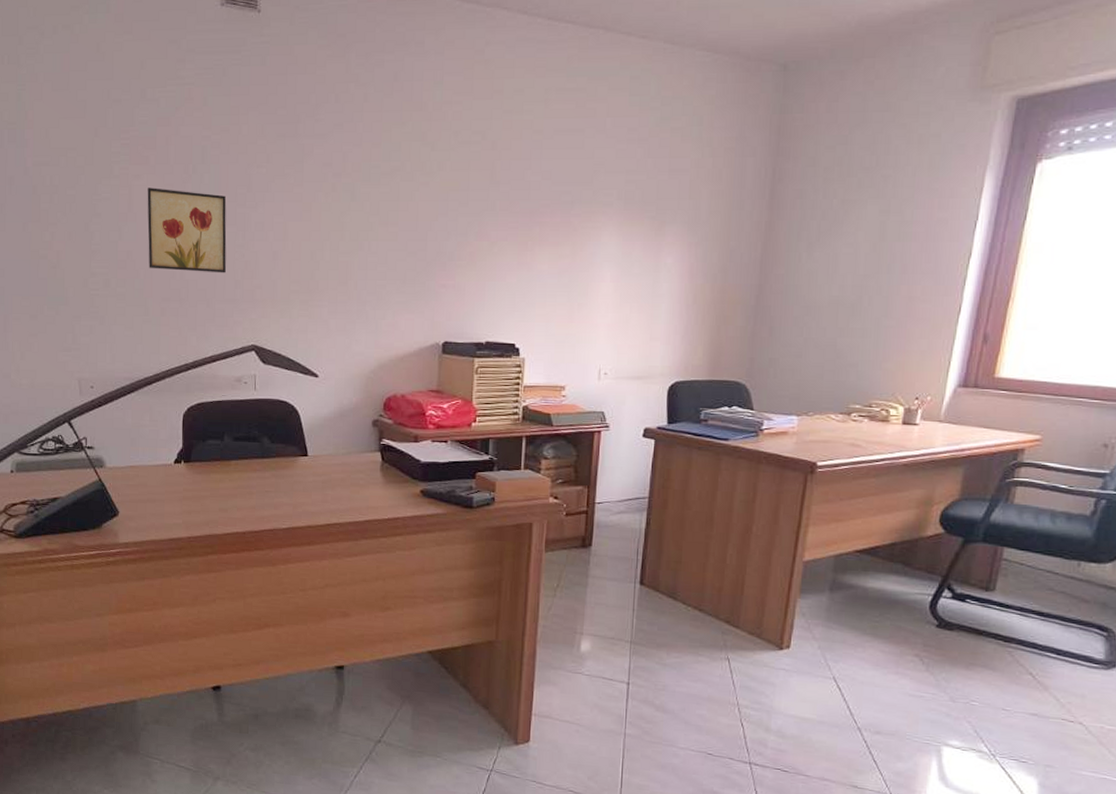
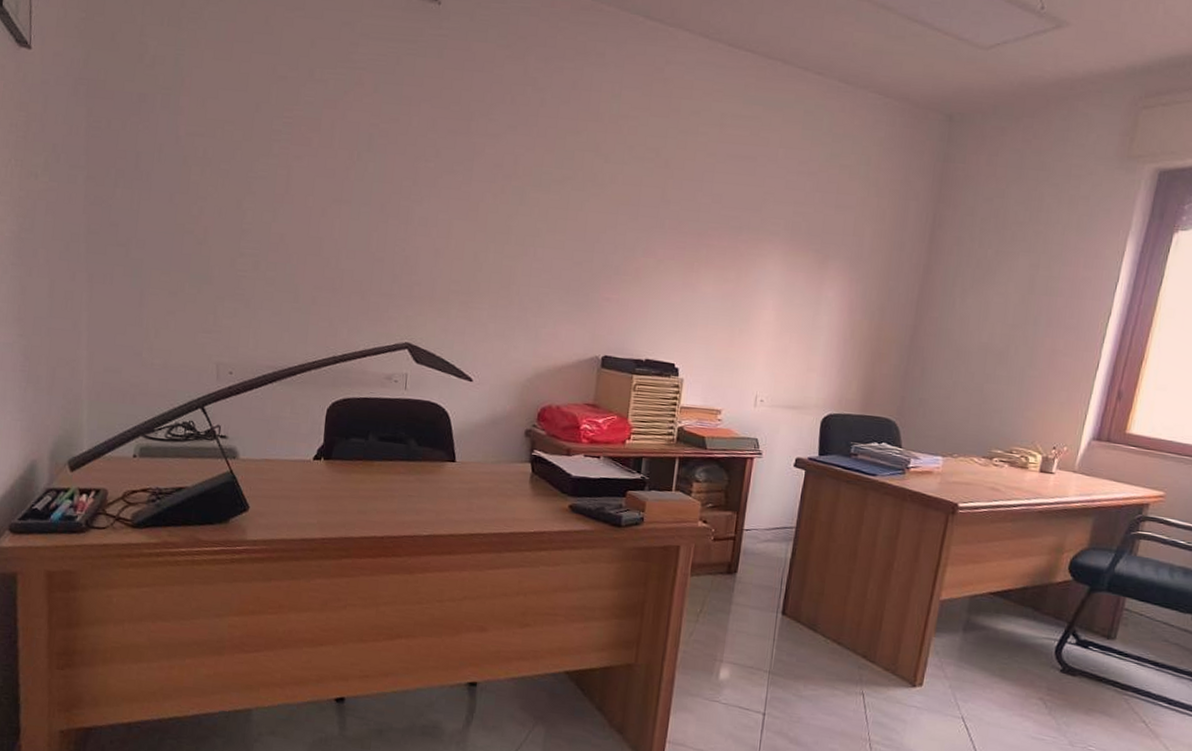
wall art: present [147,188,227,273] -> none [302,170,391,267]

